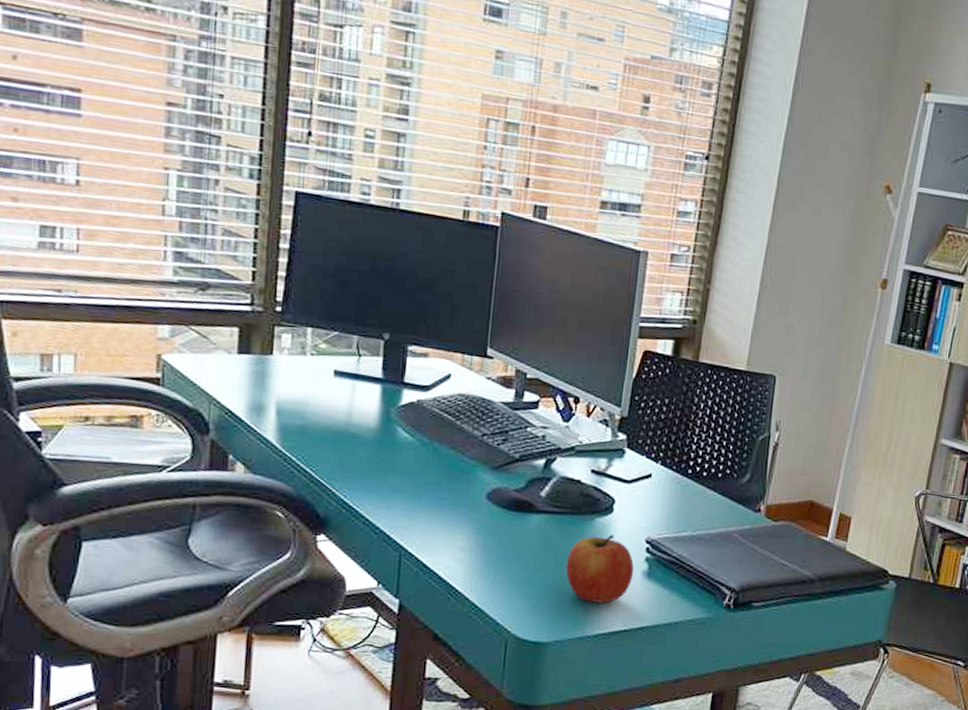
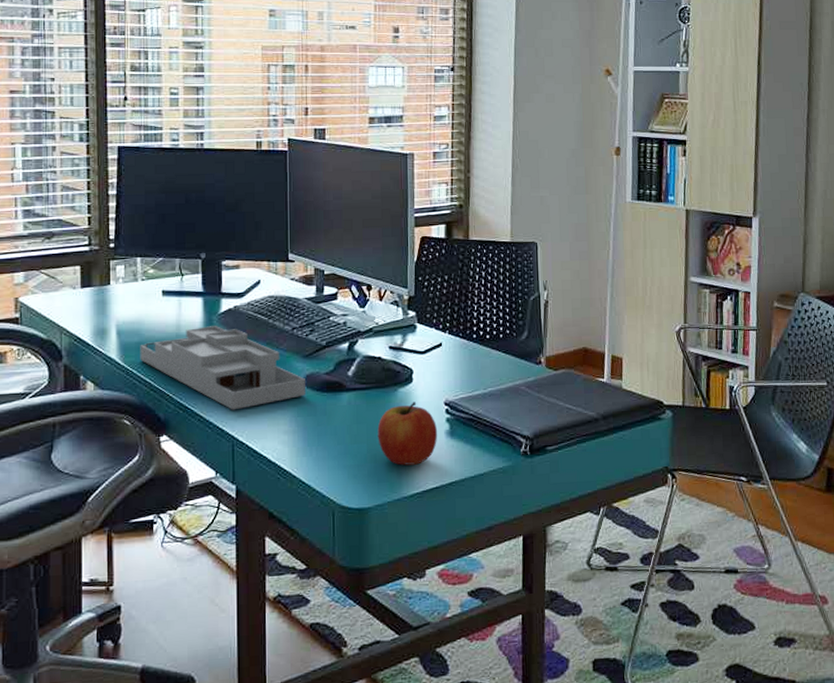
desk organizer: none [301,418,491,517] -> present [140,326,305,410]

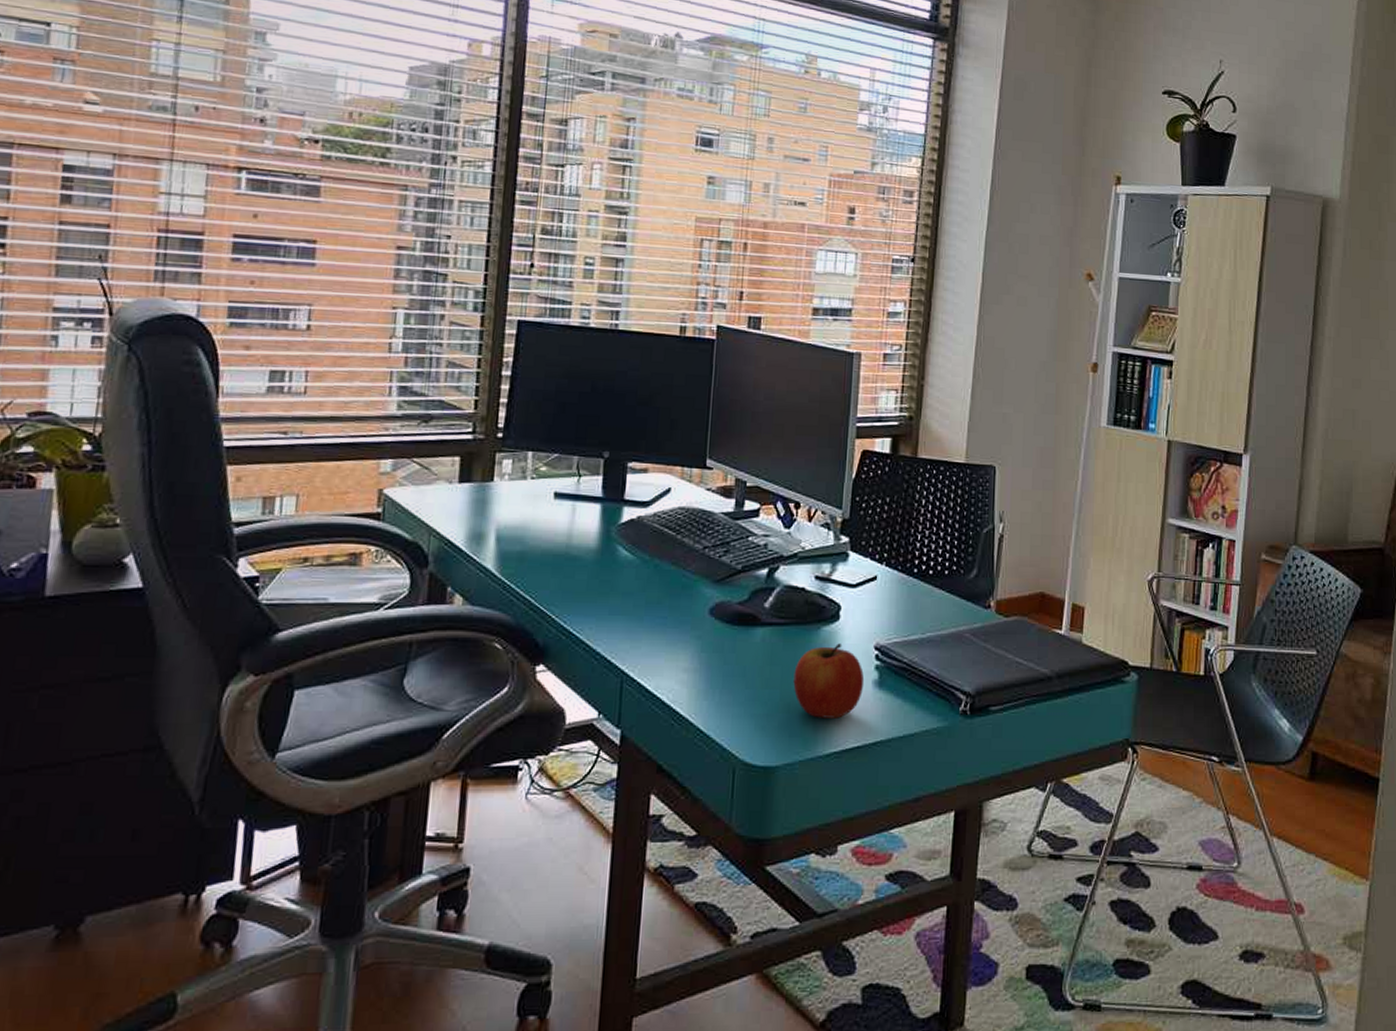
desk organizer: present [140,326,305,410] -> none [520,538,714,640]

